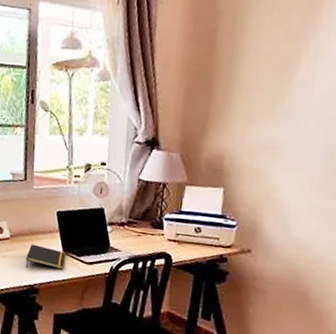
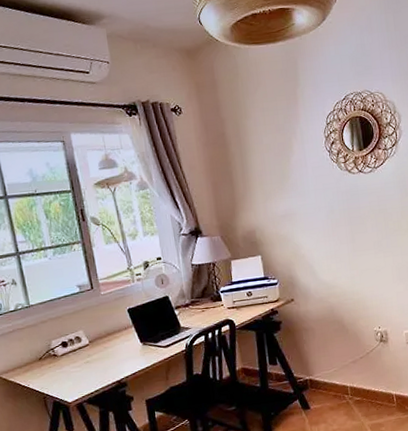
notepad: present [25,244,66,269] -> none [107,342,145,366]

